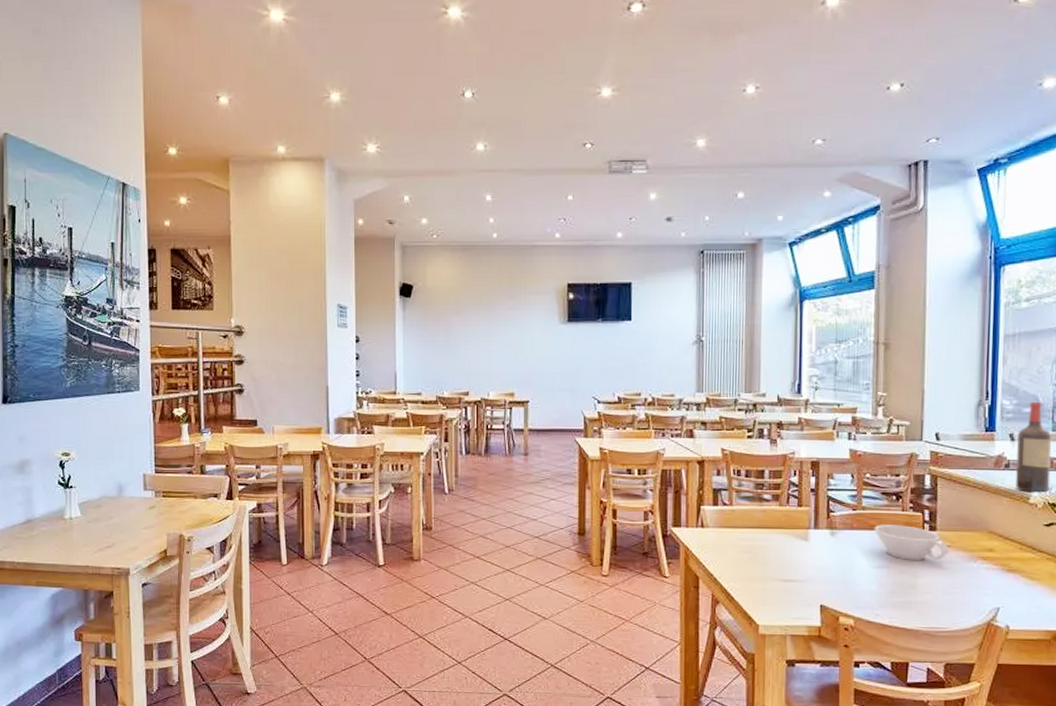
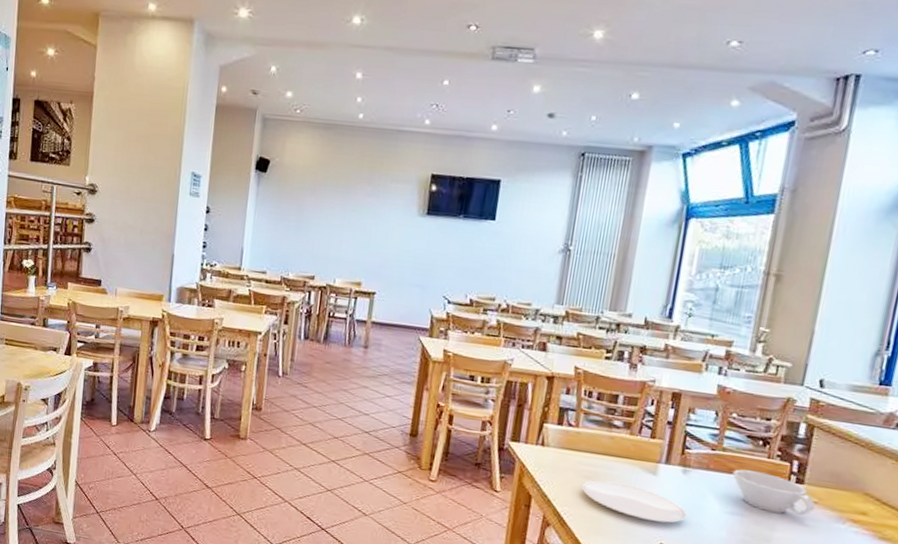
plate: none [744,552,841,584] -> present [582,480,688,523]

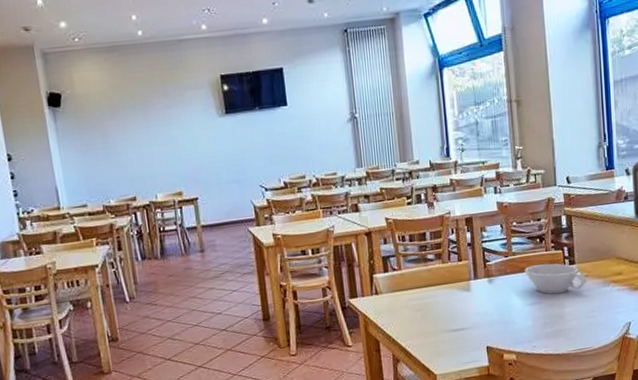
plate: present [582,480,688,523] -> none [417,305,501,332]

